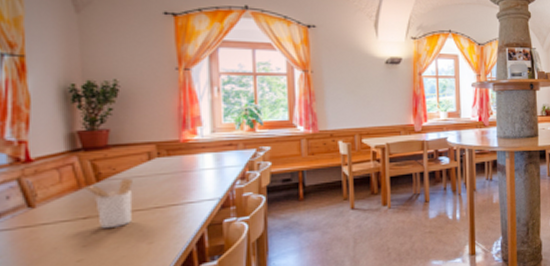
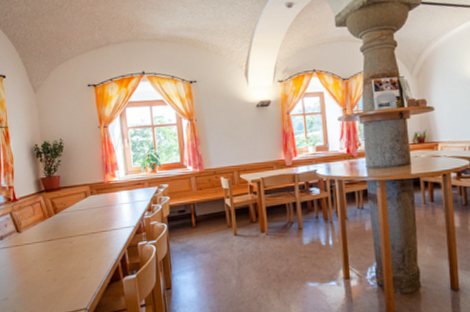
utensil holder: present [83,178,133,228] -> none [47,211,78,247]

